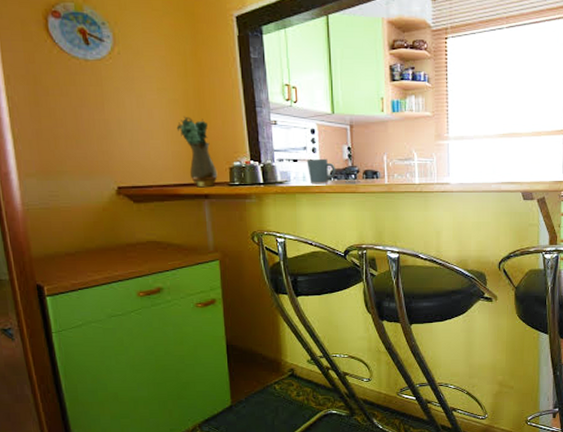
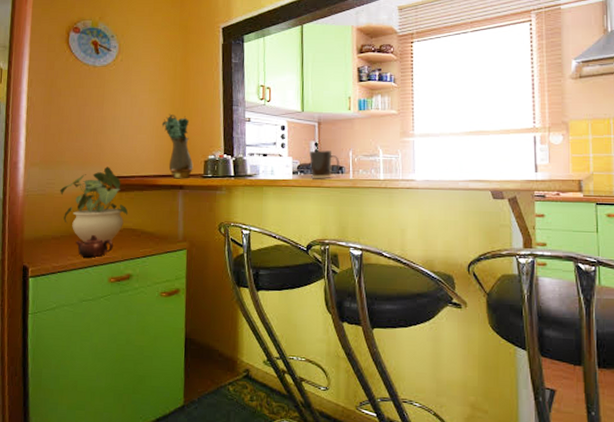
potted plant: none [66,176,150,257] -> present [60,167,129,242]
teapot: none [94,248,138,273] -> present [75,234,113,258]
mug: present [306,158,337,185] -> none [275,153,303,178]
mug: none [343,155,375,184] -> present [309,150,341,178]

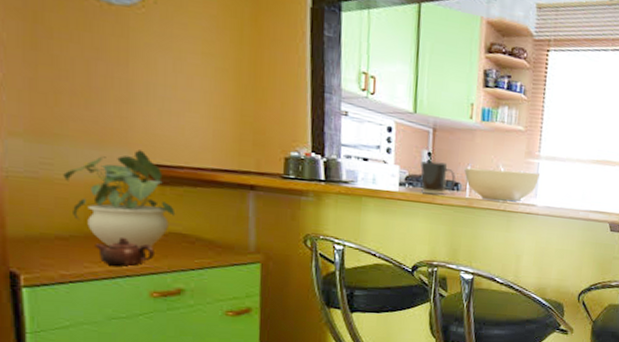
vase: present [161,113,194,179] -> none [222,90,270,177]
bowl: none [347,150,415,179] -> present [464,167,540,202]

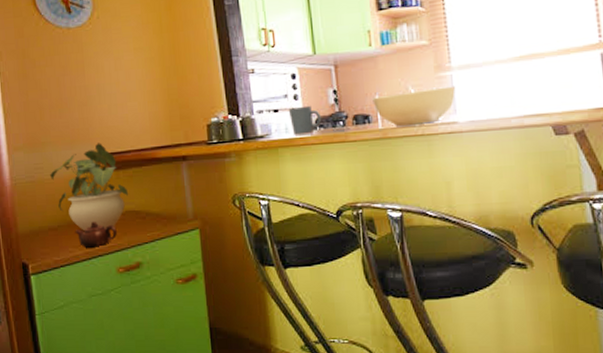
mug: none [378,160,413,190] -> present [288,105,322,136]
mug: present [420,161,456,194] -> none [328,97,366,132]

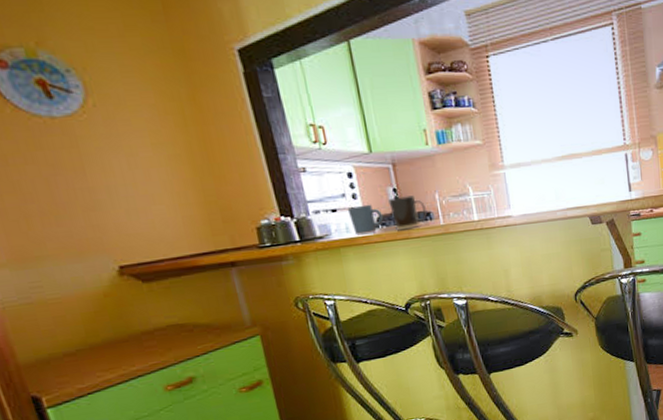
potted plant: present [50,143,129,231] -> none [54,253,168,352]
teapot: present [75,221,117,248] -> none [101,340,159,370]
mug: none [328,97,366,132] -> present [388,195,427,230]
bowl: present [372,86,455,127] -> none [432,183,509,223]

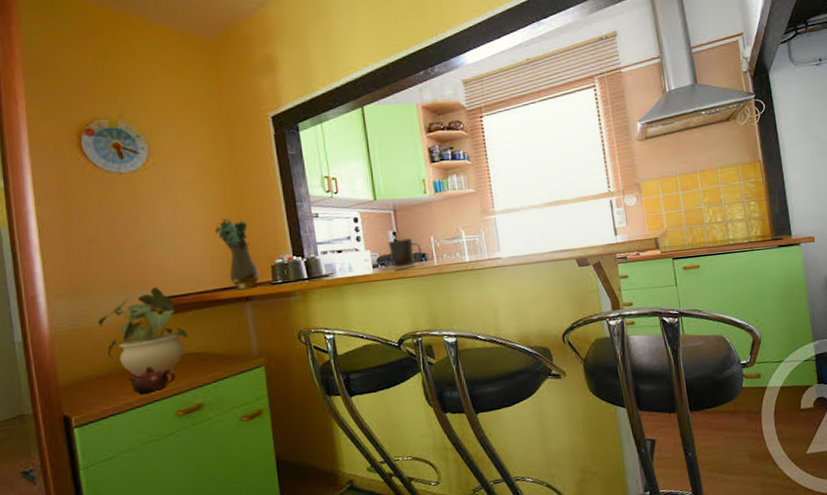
potted plant: none [54,253,168,352] -> present [98,287,189,377]
teapot: none [101,340,159,370] -> present [127,366,176,394]
vase: none [183,173,244,255] -> present [214,218,260,291]
mug: present [347,204,384,236] -> none [351,246,383,274]

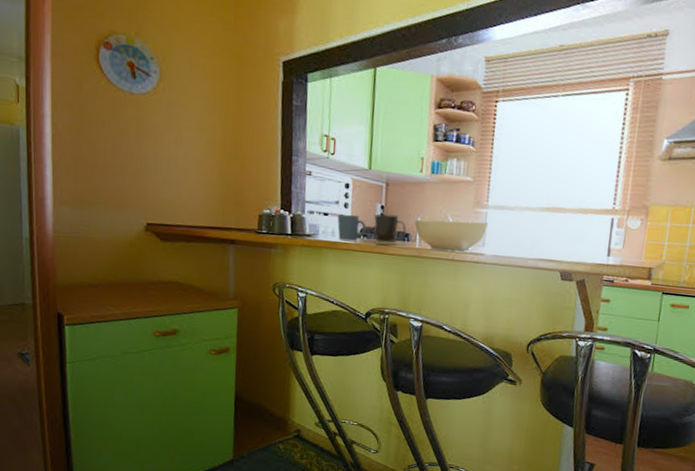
potted plant: present [98,287,189,377] -> none [95,212,174,294]
teapot: present [127,366,176,394] -> none [115,285,157,310]
vase: present [214,218,260,291] -> none [211,158,247,233]
mug: none [351,246,383,274] -> present [337,214,367,242]
bowl: none [428,227,499,264] -> present [414,219,488,251]

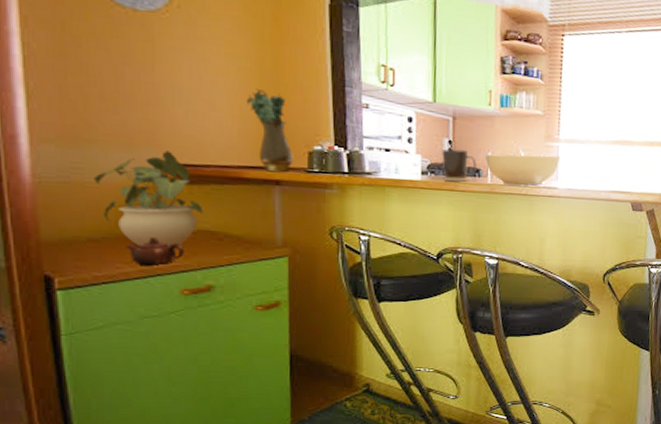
potted plant: none [95,212,174,294] -> present [94,150,204,246]
teapot: none [115,285,157,310] -> present [126,236,184,266]
vase: none [211,158,247,233] -> present [246,88,294,172]
mug: present [337,214,367,242] -> none [400,150,434,179]

